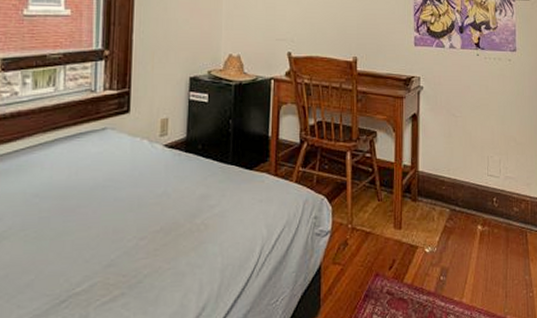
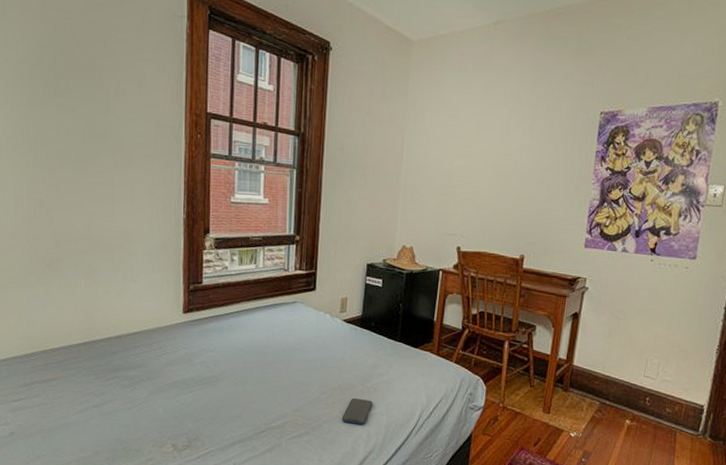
smartphone: none [166,239,205,274] -> present [341,398,373,425]

